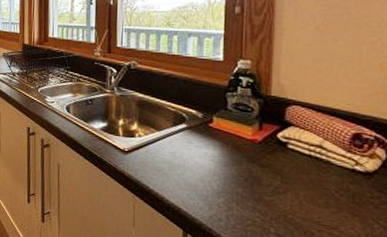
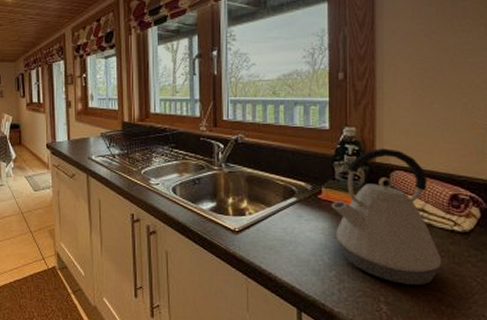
kettle: none [222,82,340,221] -> present [332,148,442,285]

